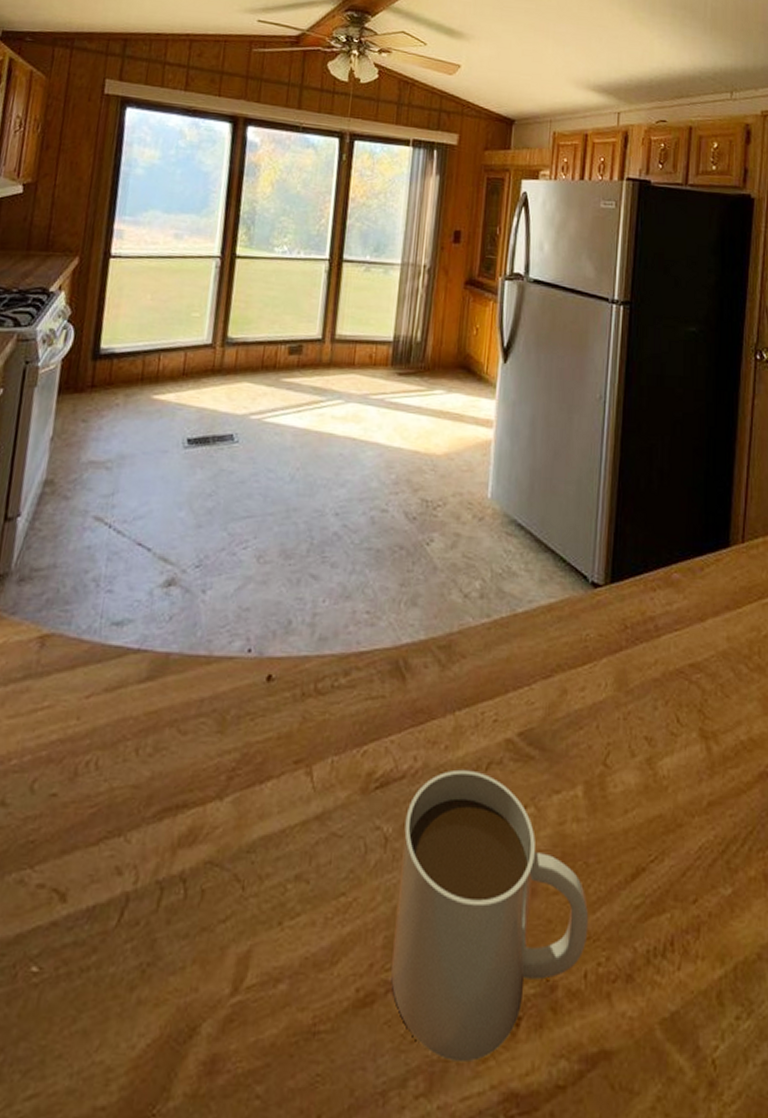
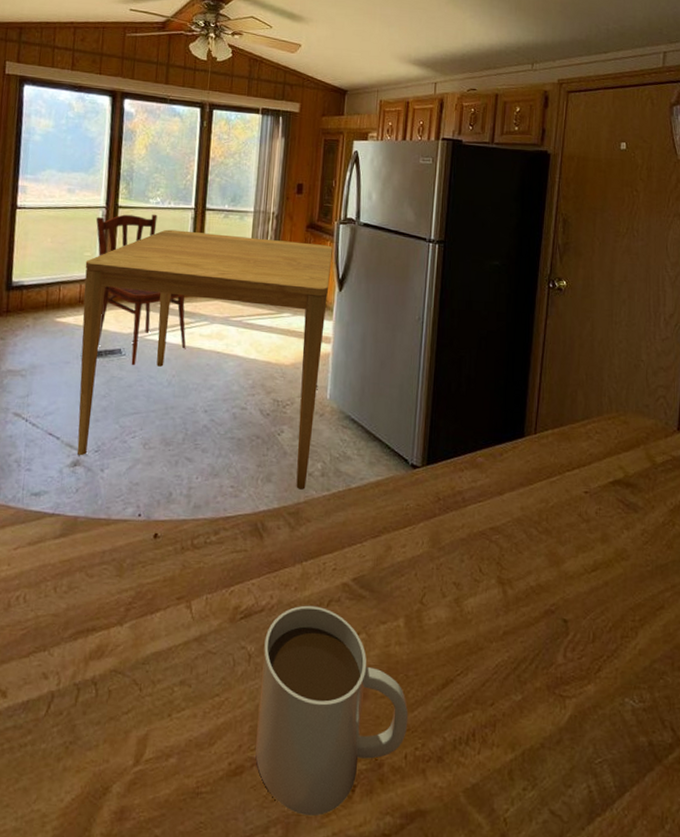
dining table: none [172,284,496,616] -> present [77,229,333,490]
dining chair: none [205,265,315,455] -> present [96,214,186,365]

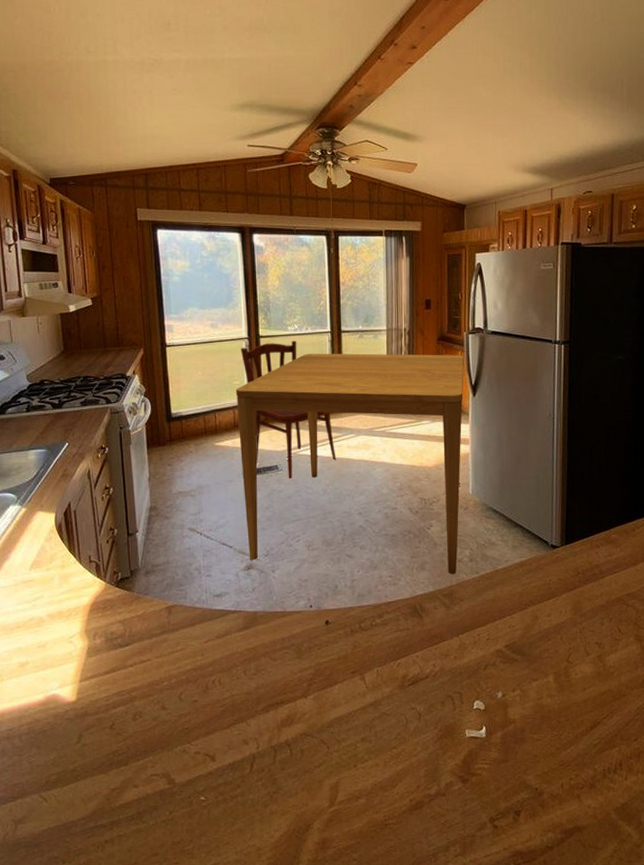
mug: present [254,605,409,817] -> none [431,670,563,837]

